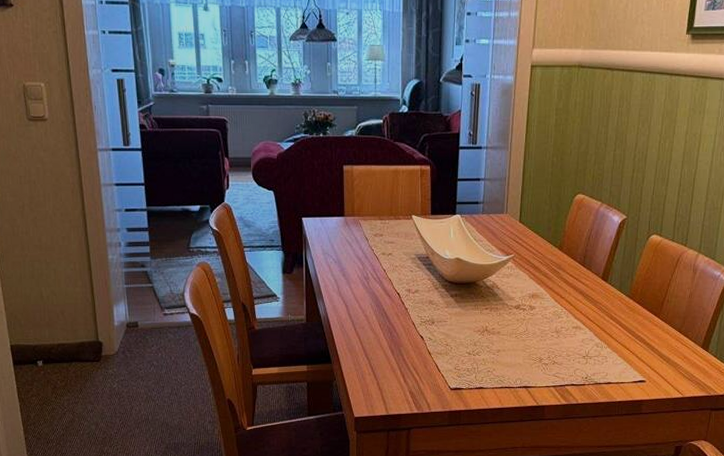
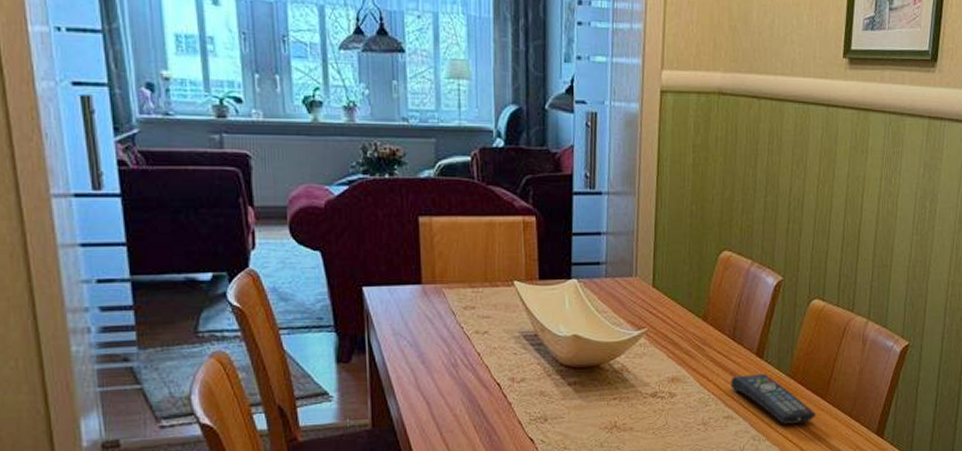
remote control: none [580,294,651,335] -> present [731,374,817,424]

